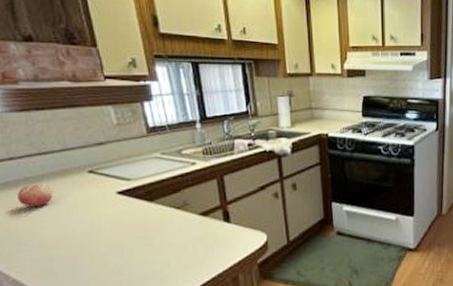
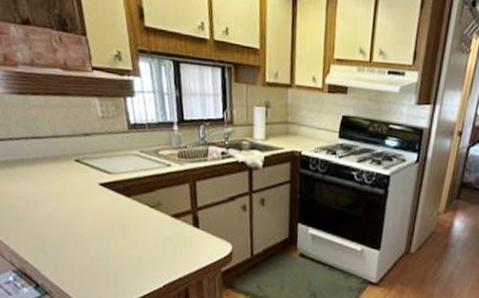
fruit: present [18,184,54,207] -> none [16,166,46,188]

